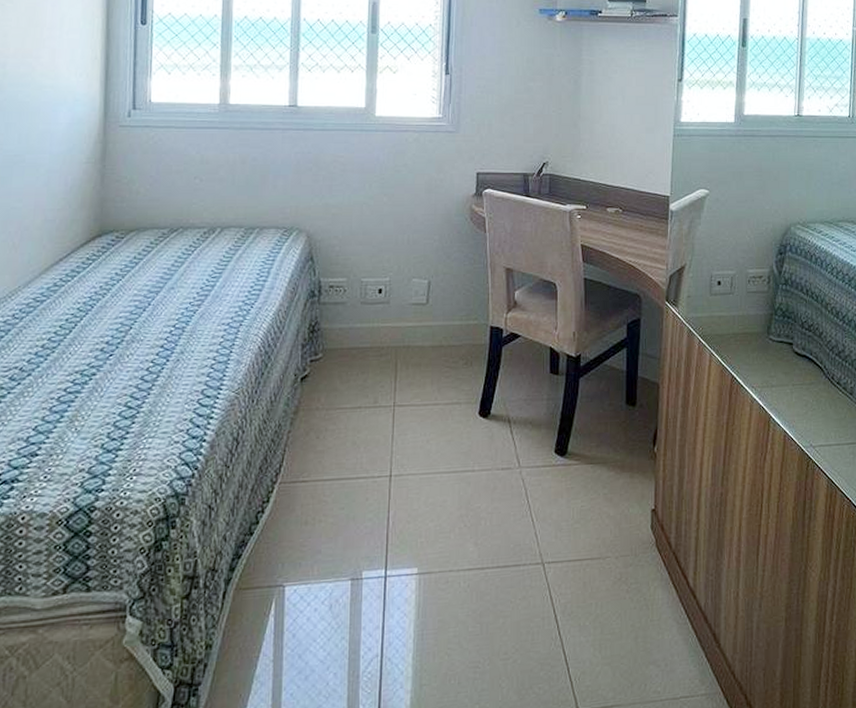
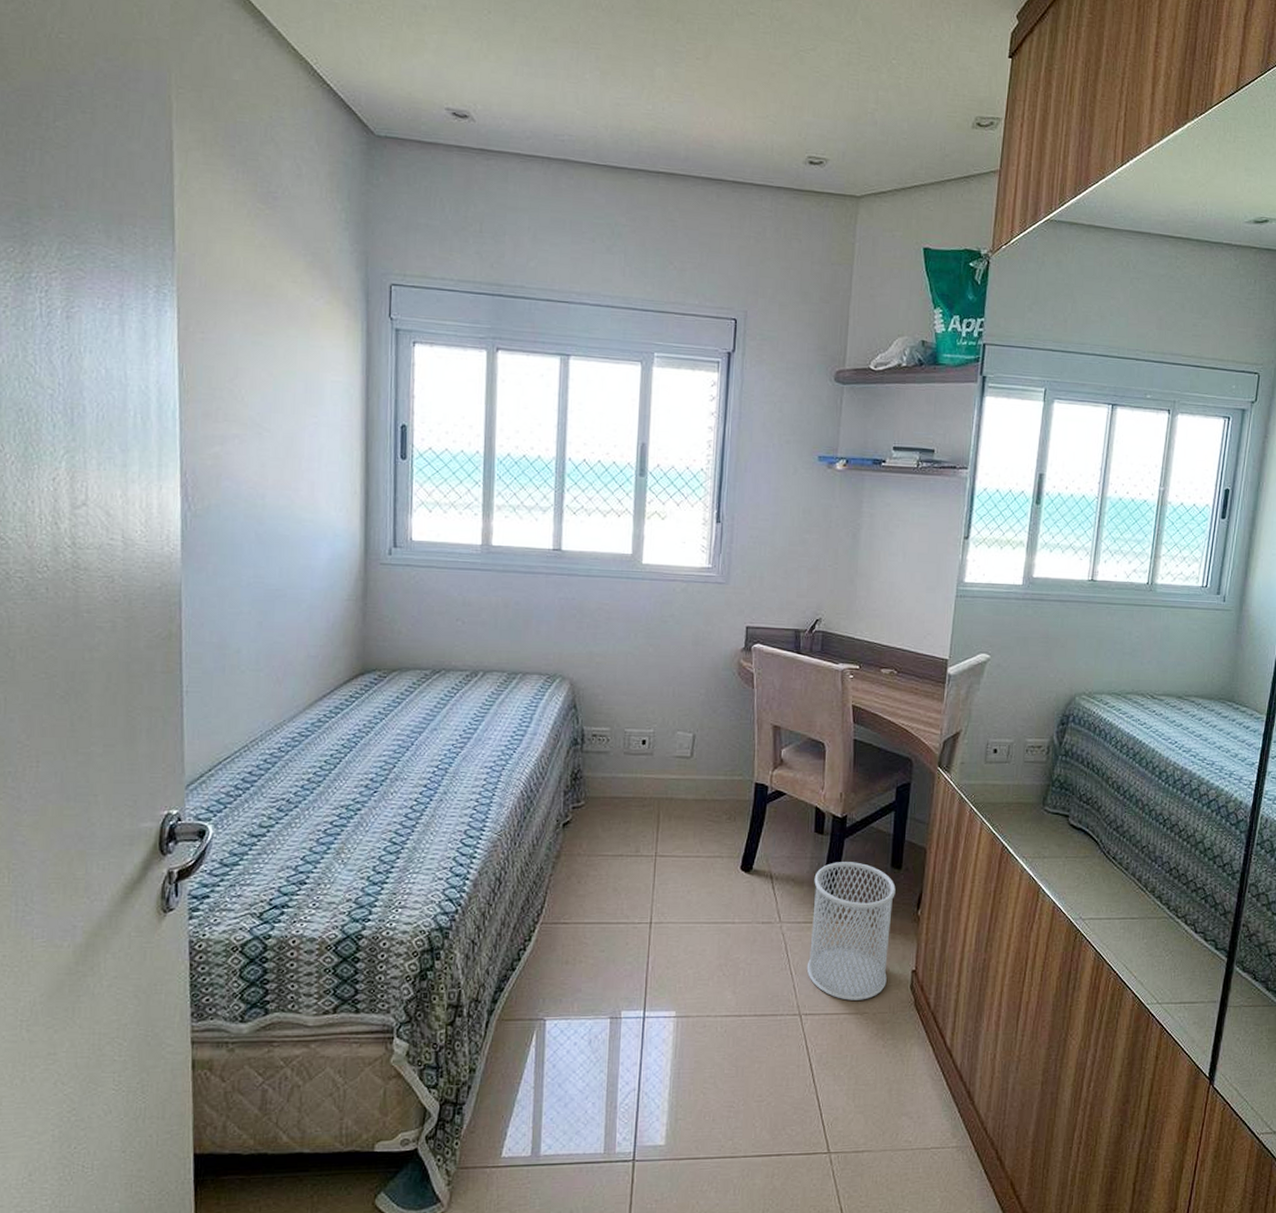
wastebasket: none [547,401,631,545] -> present [806,862,896,1001]

